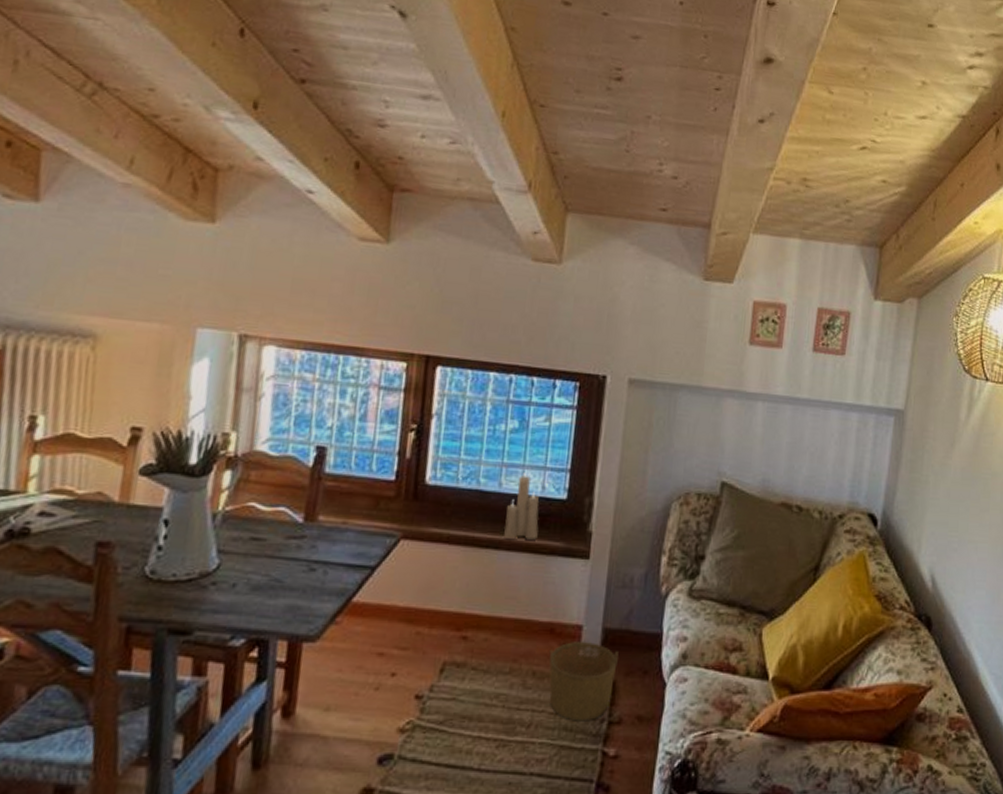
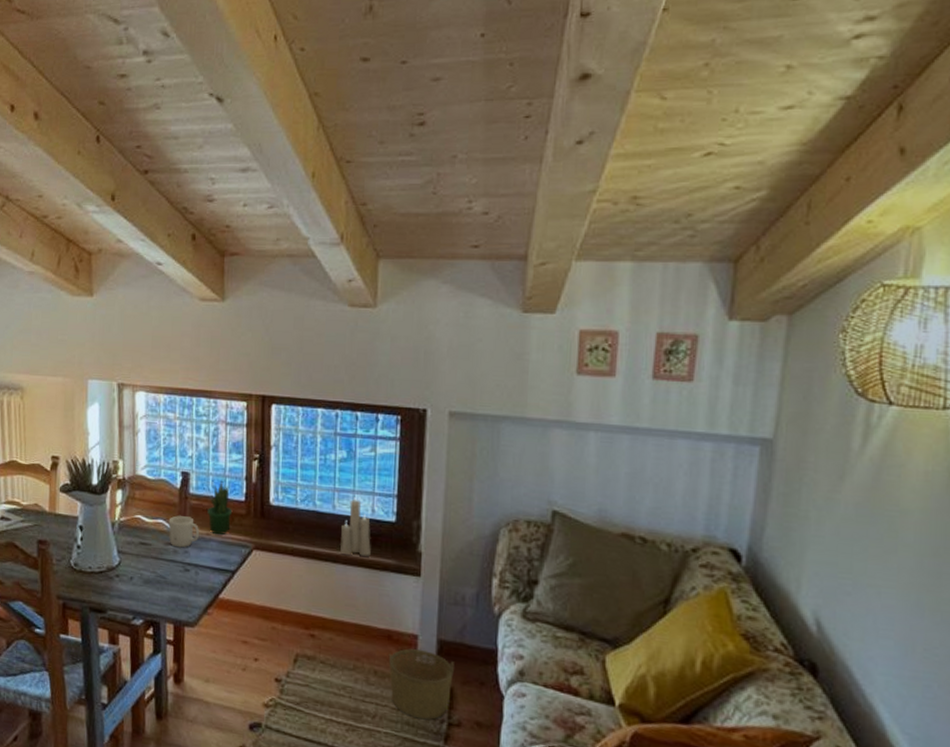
mug: none [291,501,334,542] -> present [168,515,200,548]
planter: none [345,457,379,524] -> present [207,481,233,535]

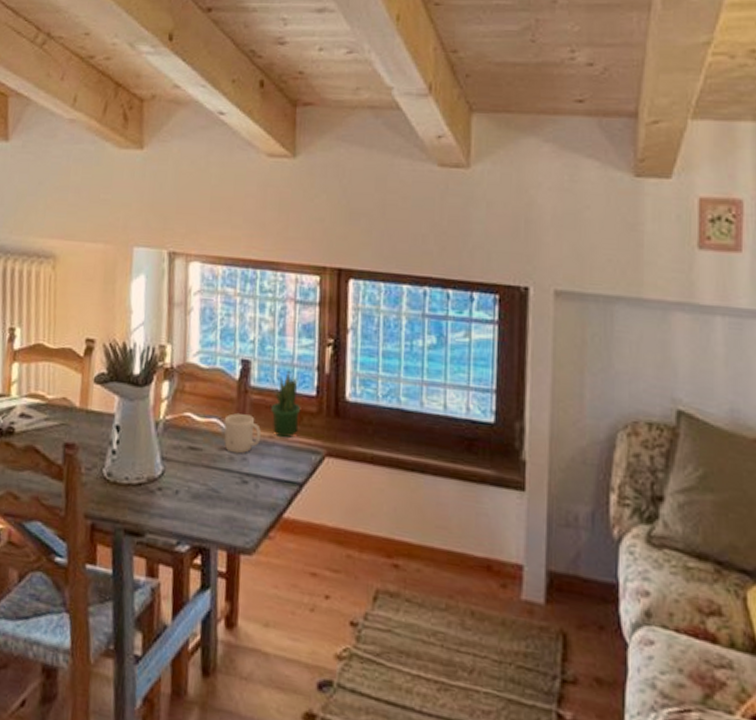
candle: present [340,497,371,556] -> none [429,392,466,466]
basket: present [388,649,454,720] -> none [488,583,567,676]

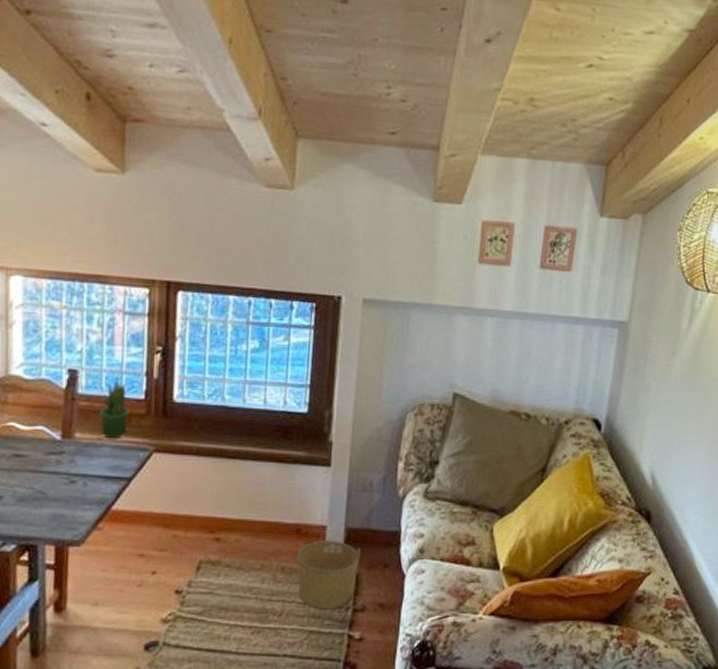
mug: present [223,413,262,454] -> none [50,420,90,457]
basket: none [488,583,567,676] -> present [296,540,361,610]

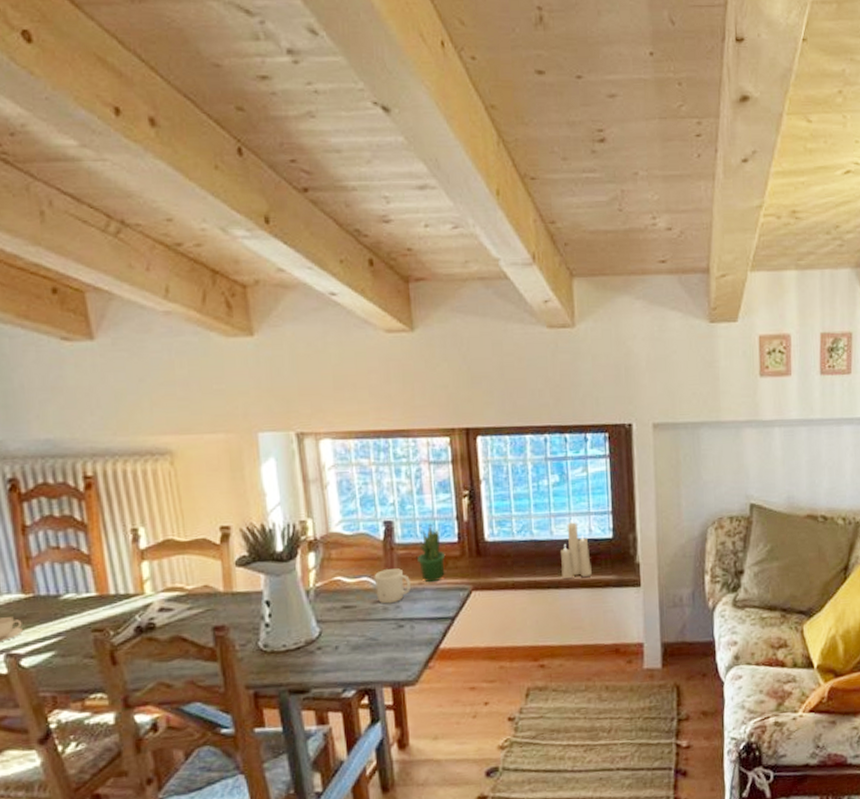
mug: none [50,420,90,457] -> present [374,568,412,604]
candle: none [250,389,282,450] -> present [561,520,592,578]
basket: present [296,540,361,610] -> none [617,656,679,723]

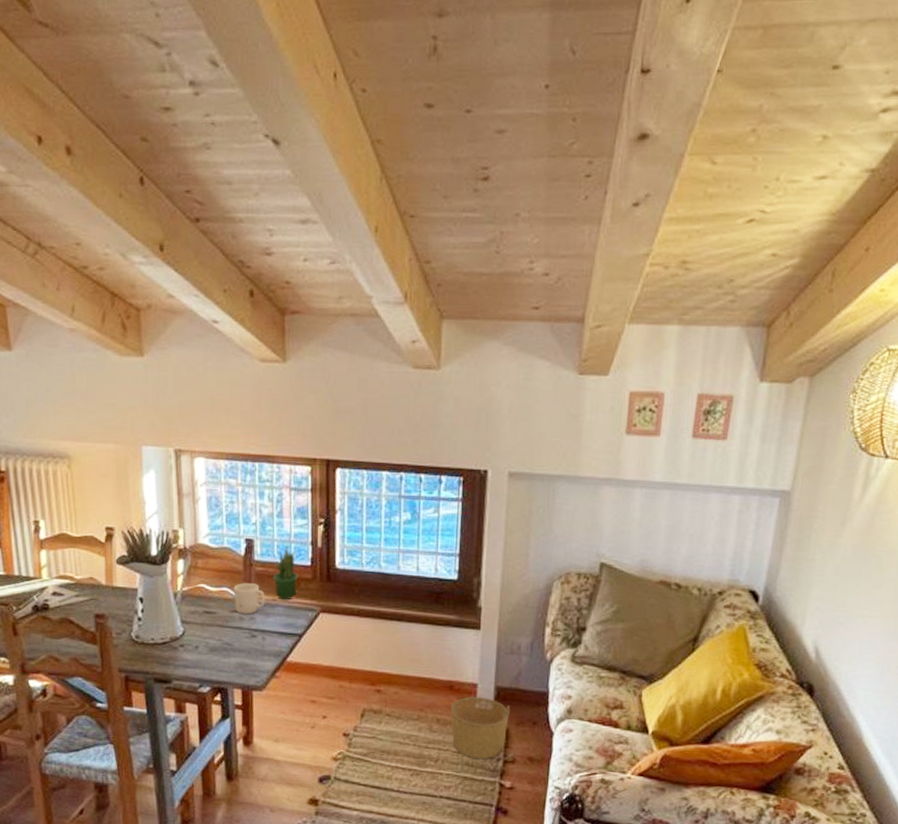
candle: present [561,520,592,578] -> none [405,557,434,613]
basket: none [617,656,679,723] -> present [450,697,510,760]

